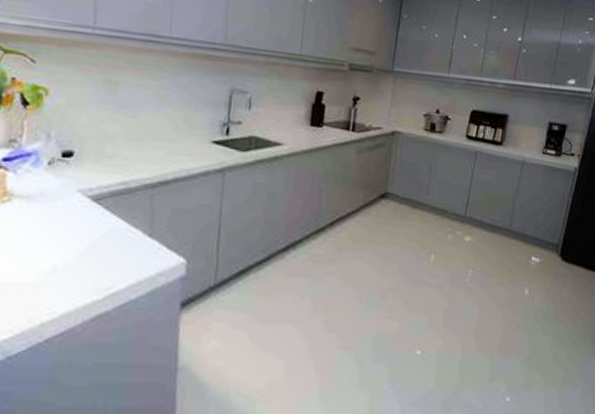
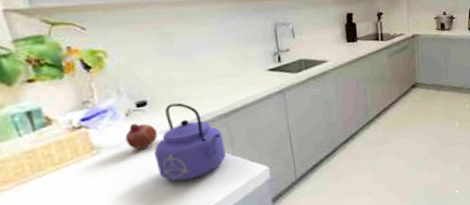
fruit: none [40,174,76,206] -> present [125,123,158,150]
kettle: none [64,160,144,255] -> present [153,103,226,182]

